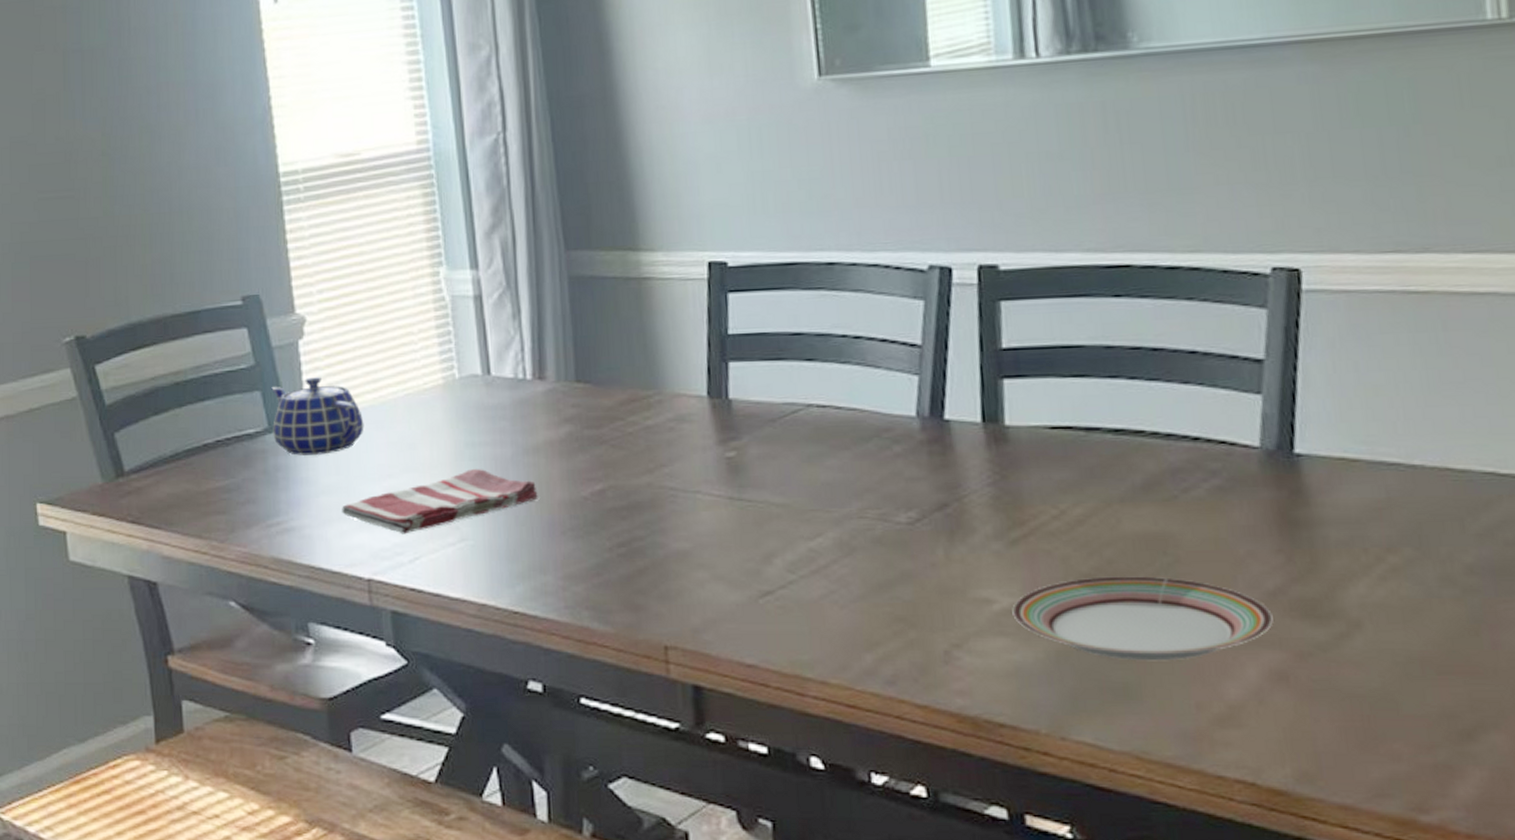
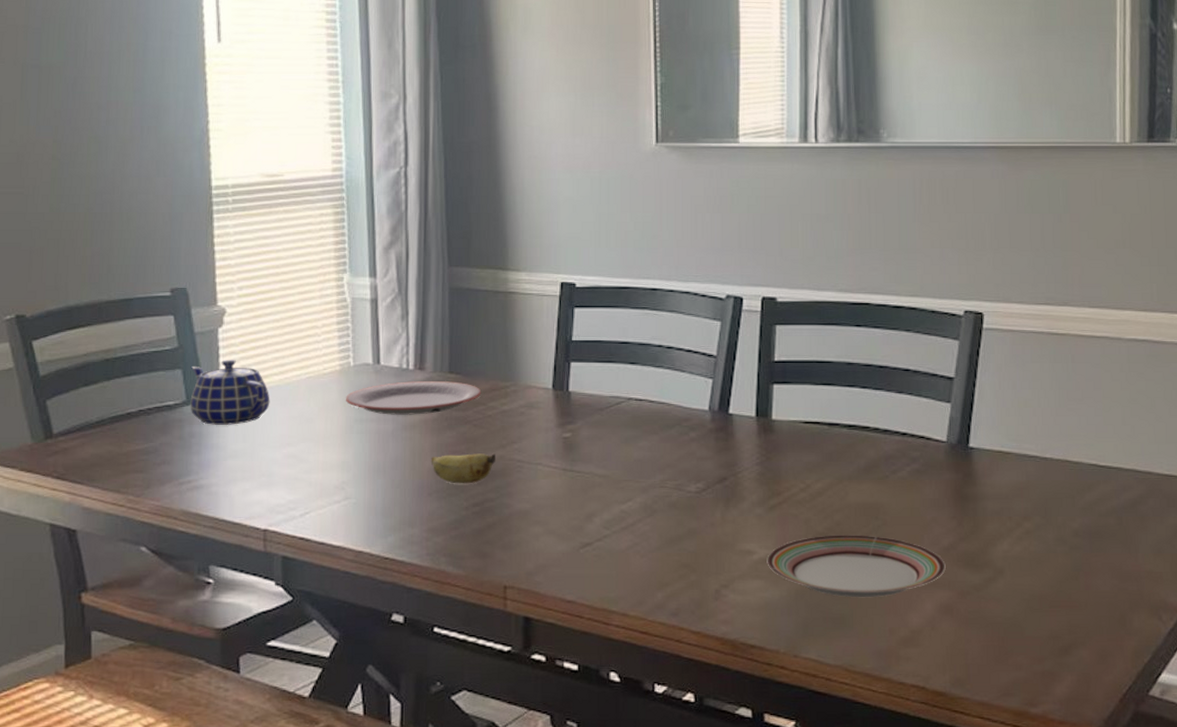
dish towel: present [342,468,538,534] -> none [246,440,412,493]
plate: none [453,392,618,437] -> present [346,381,482,415]
banana: none [561,480,642,520] -> present [430,453,495,484]

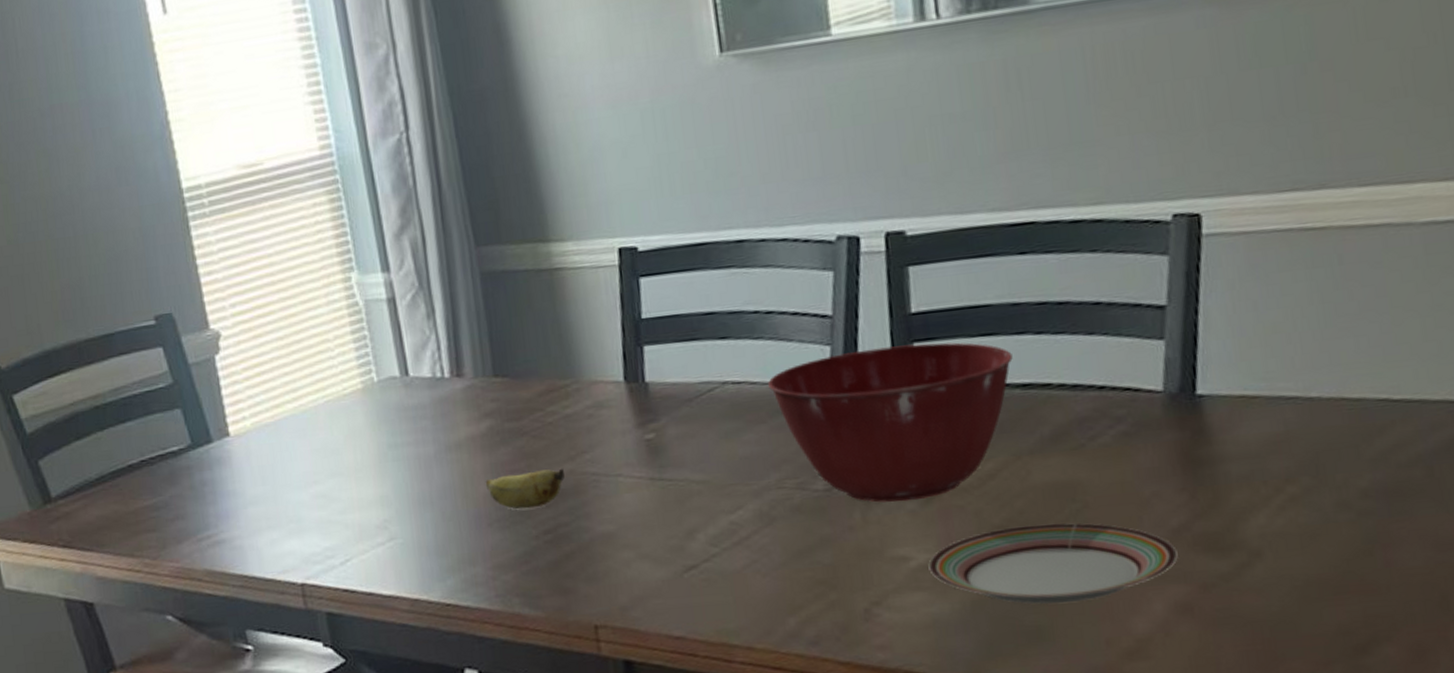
teapot: present [190,360,270,425] -> none [191,390,287,469]
plate: present [346,381,482,415] -> none [374,386,537,436]
mixing bowl: none [663,385,844,507] -> present [768,342,1013,503]

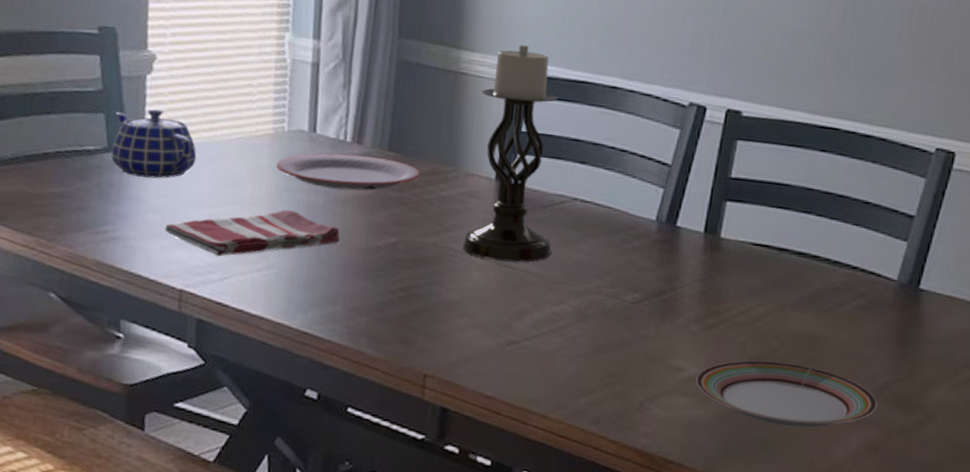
teapot: none [191,390,287,469] -> present [111,109,197,179]
dish towel: none [270,468,463,538] -> present [165,209,340,257]
plate: none [374,386,537,436] -> present [276,154,421,191]
banana: present [485,468,565,510] -> none [360,234,429,268]
candle holder: none [585,218,711,477] -> present [463,45,558,263]
mixing bowl: present [768,342,1013,503] -> none [608,197,797,325]

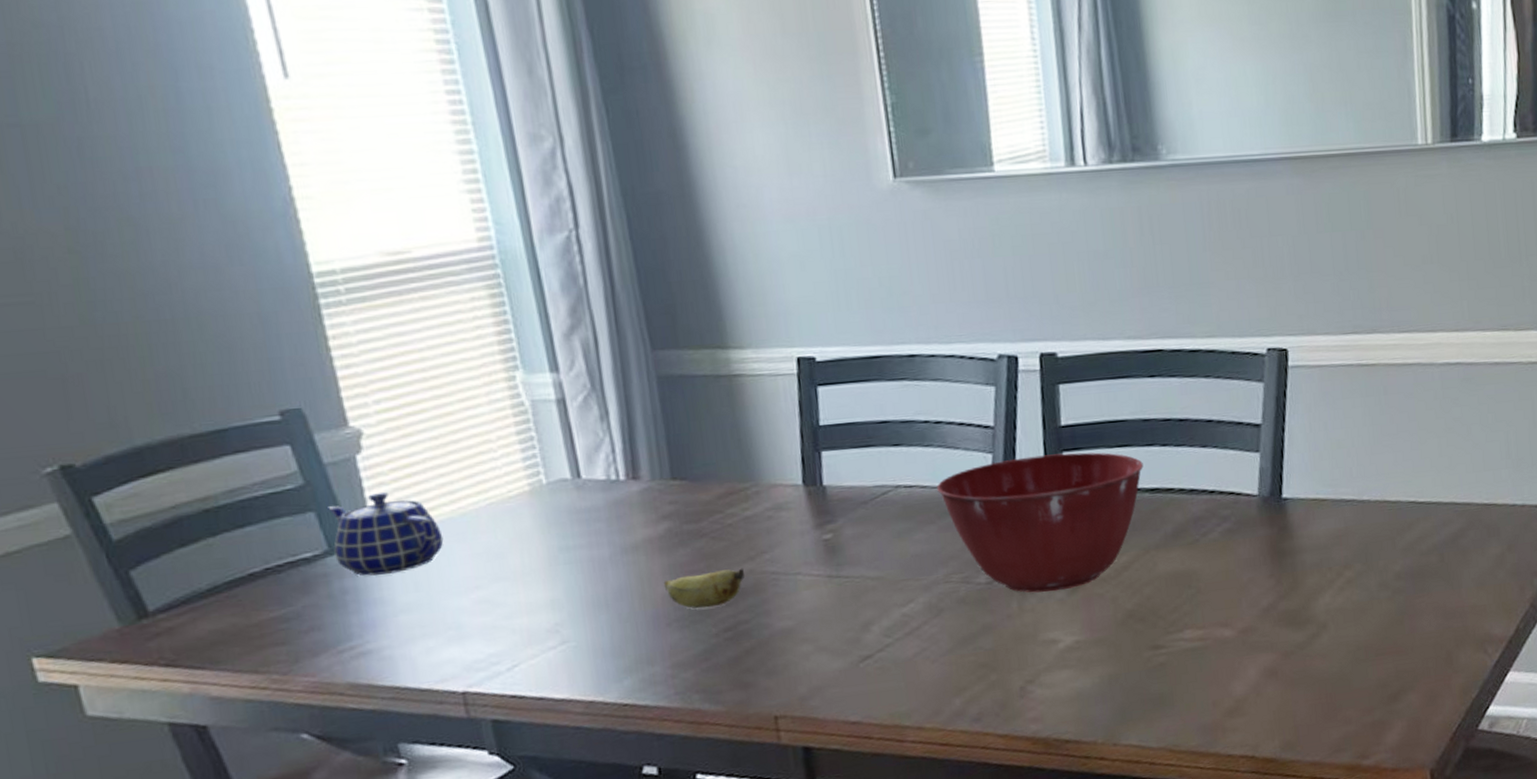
dish towel: present [165,209,340,257] -> none [425,571,641,644]
plate: present [276,154,421,191] -> none [543,489,716,538]
banana: none [360,234,429,268] -> present [663,568,744,609]
candle holder: present [463,45,558,263] -> none [764,329,885,575]
mixing bowl: none [608,197,797,325] -> present [937,452,1143,593]
plate: present [696,360,877,428] -> none [1073,606,1267,676]

